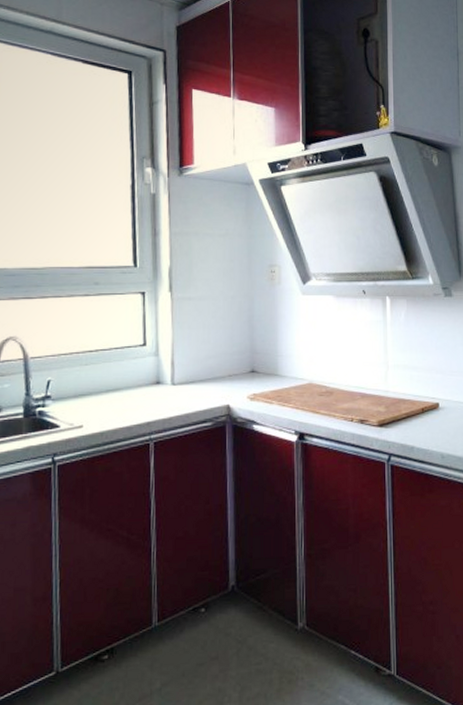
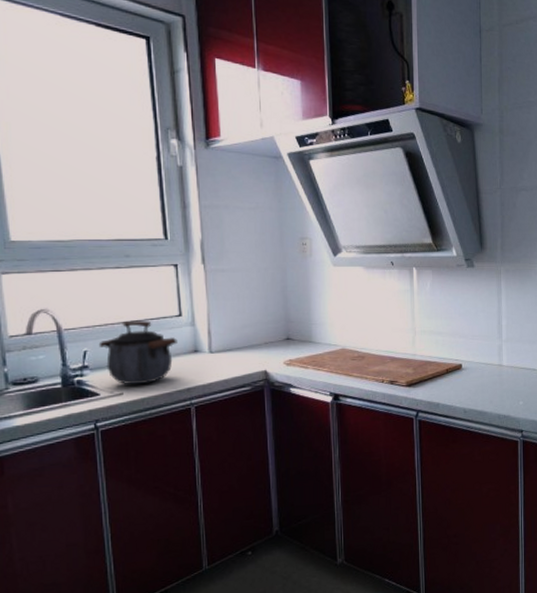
kettle: none [62,349,140,418] -> present [98,320,178,385]

